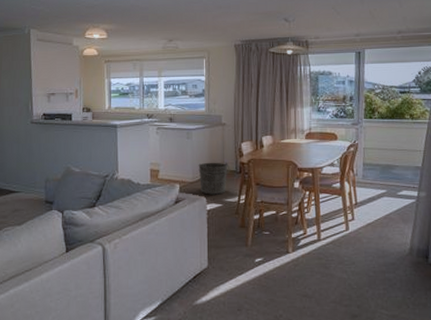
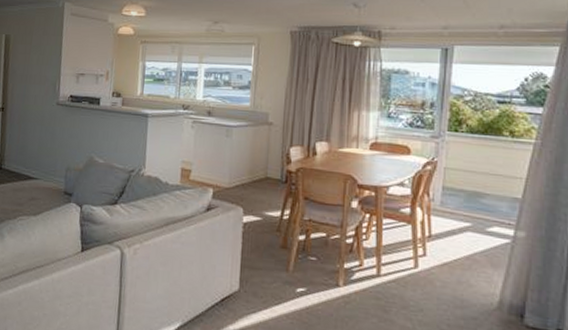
bucket: present [198,162,231,195] -> none [236,166,275,206]

